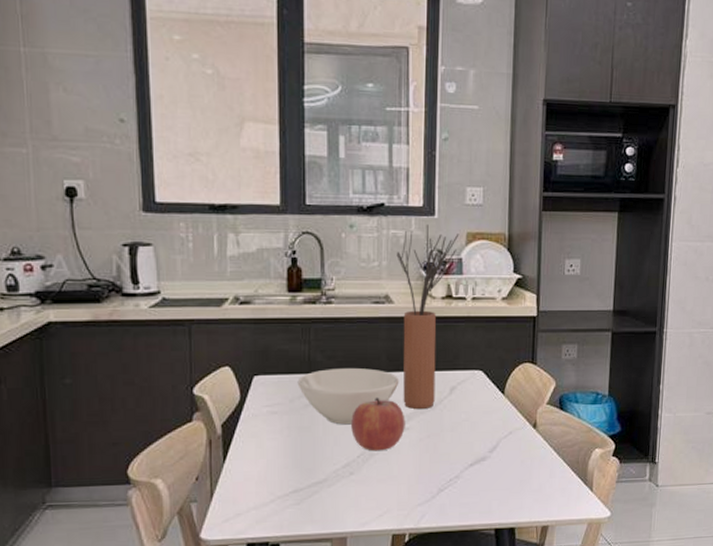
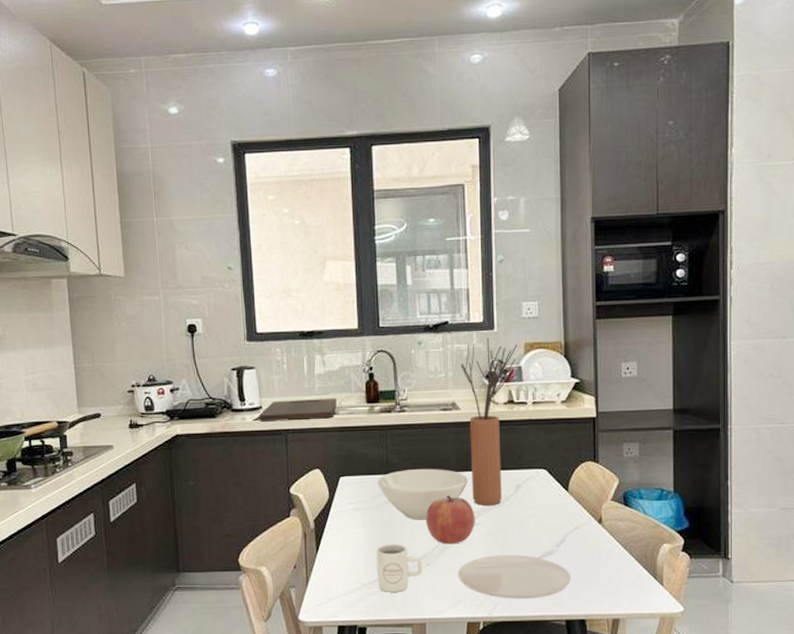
cutting board: none [157,284,252,310] -> present [260,397,337,422]
mug: none [293,451,345,505] -> present [376,543,423,592]
plate: none [384,461,502,509] -> present [458,555,571,599]

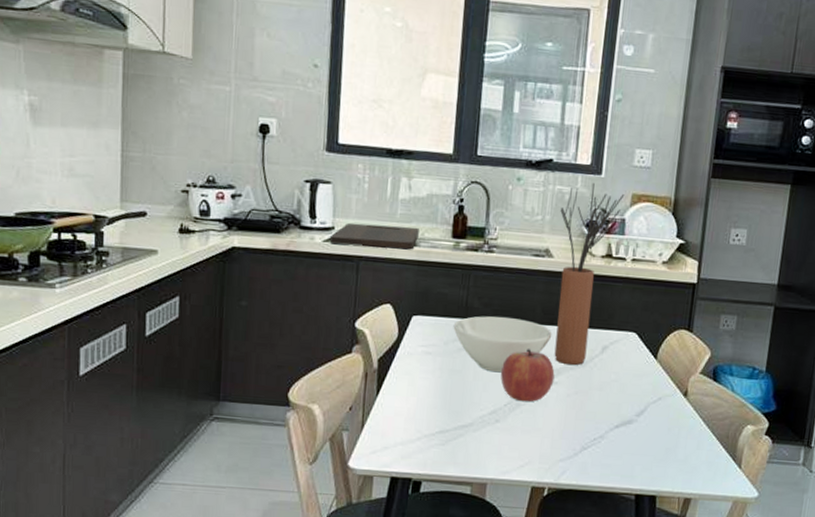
mug: present [376,543,423,592] -> none [440,394,492,447]
plate: present [458,555,571,599] -> none [528,418,647,469]

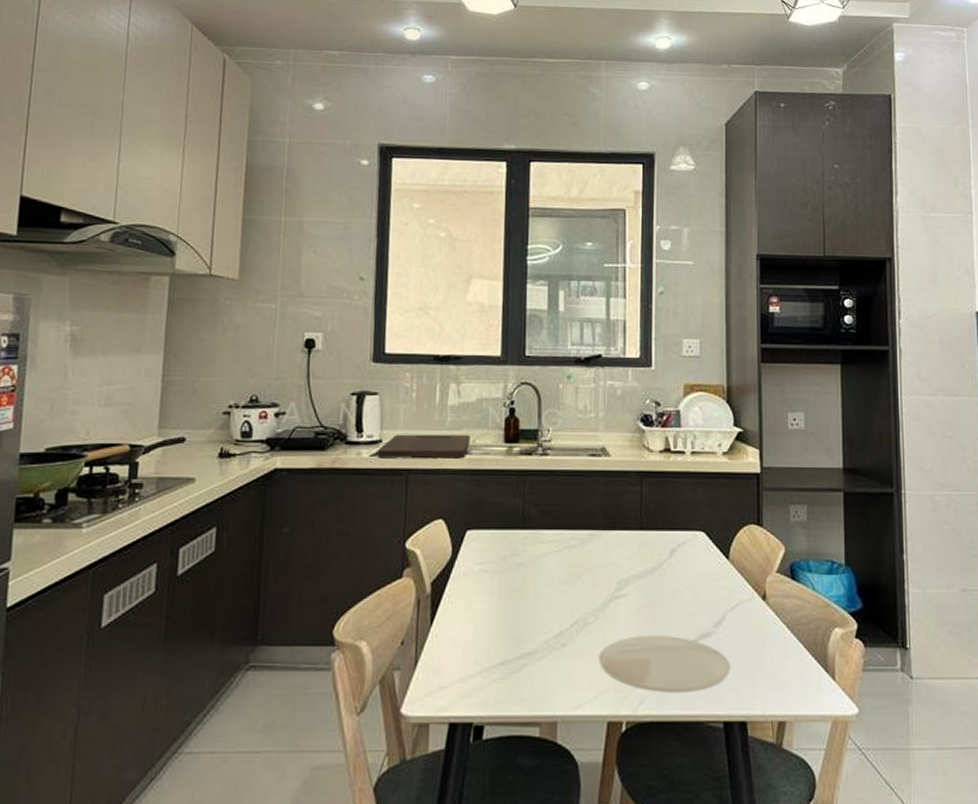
bowl: present [453,316,552,373] -> none [510,524,616,588]
fruit: present [501,349,555,402] -> none [565,558,622,620]
plate: none [528,418,647,469] -> present [599,636,730,692]
vase: present [554,183,625,365] -> none [613,376,677,572]

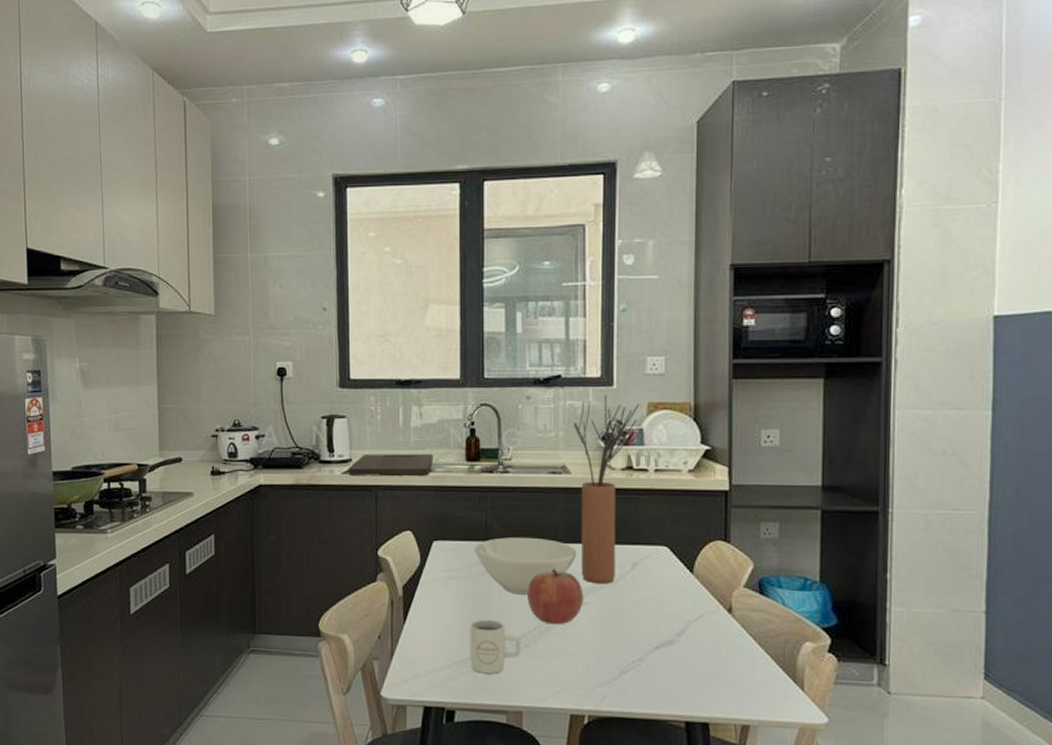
mug: none [501,617,558,680] -> present [469,619,521,674]
bowl: none [510,524,616,588] -> present [474,537,577,595]
fruit: none [565,558,622,620] -> present [527,569,584,625]
plate: present [599,636,730,692] -> none [561,640,693,694]
vase: none [613,376,677,572] -> present [573,395,640,583]

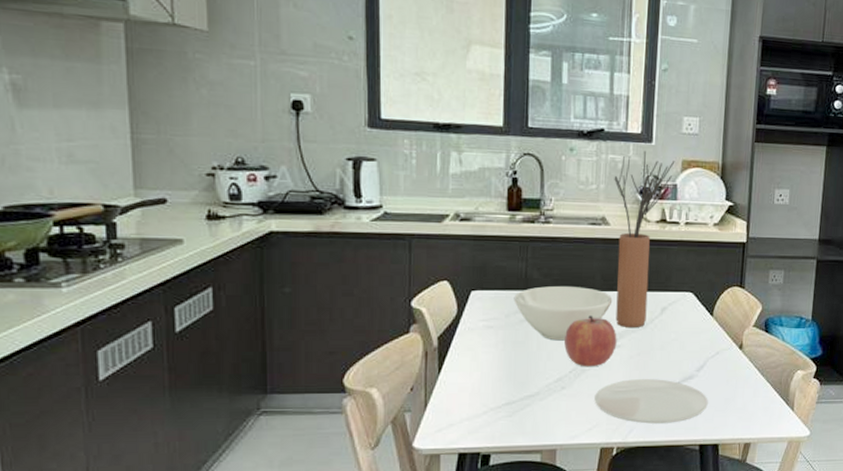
cutting board: present [349,453,433,476] -> none [379,200,473,225]
mug: present [469,619,521,674] -> none [506,365,557,417]
plate: none [561,640,693,694] -> present [594,379,708,424]

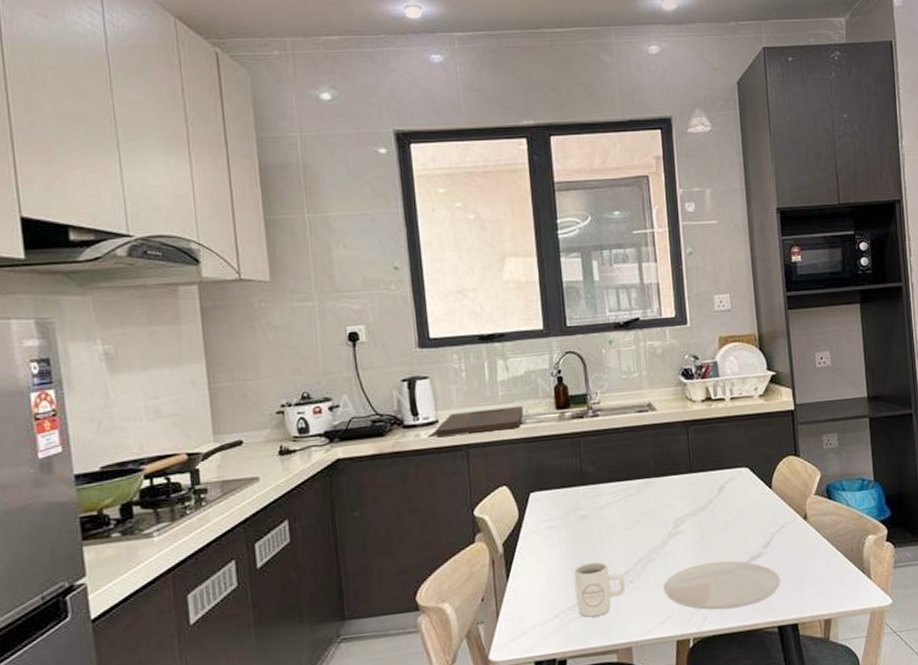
cutting board: none [379,200,473,225] -> present [436,405,523,438]
mug: none [506,365,557,417] -> present [573,561,626,617]
bowl: present [514,285,613,341] -> none [572,475,669,534]
fruit: present [564,315,617,367] -> none [626,503,679,558]
vase: present [614,151,675,327] -> none [655,333,712,512]

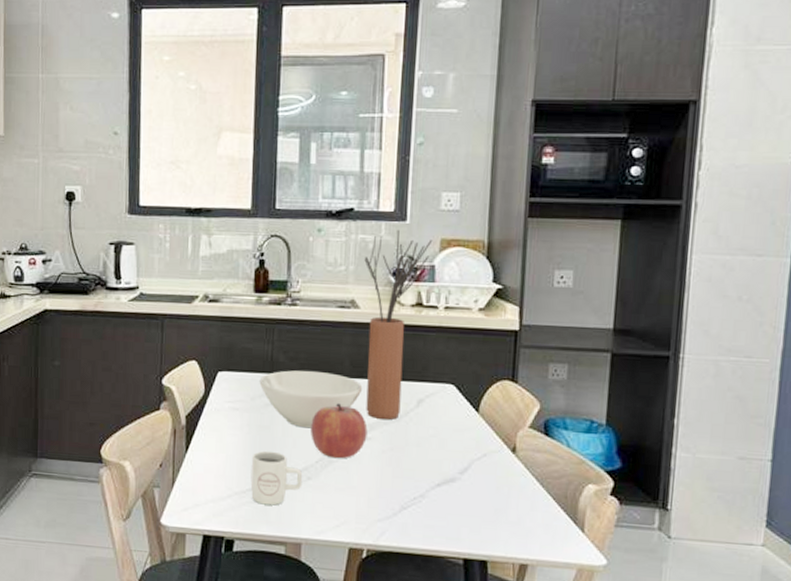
cutting board: present [436,405,523,438] -> none [135,281,221,306]
bowl: none [572,475,669,534] -> present [259,370,363,429]
fruit: none [626,503,679,558] -> present [311,403,368,459]
vase: none [655,333,712,512] -> present [364,230,433,420]
plate: present [664,560,781,610] -> none [342,476,474,530]

